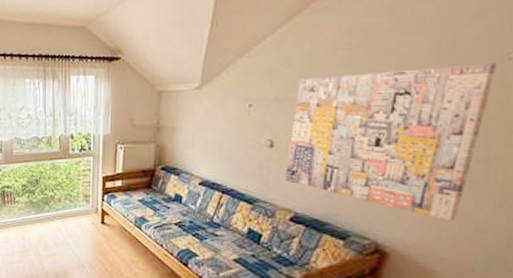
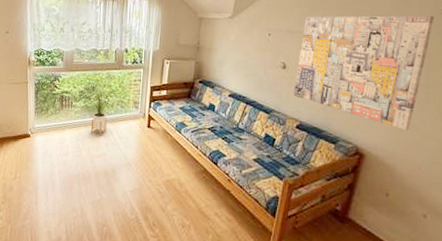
house plant: none [31,180,60,234] -> present [87,87,113,136]

